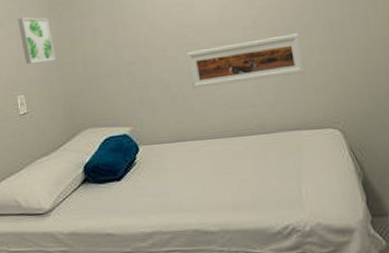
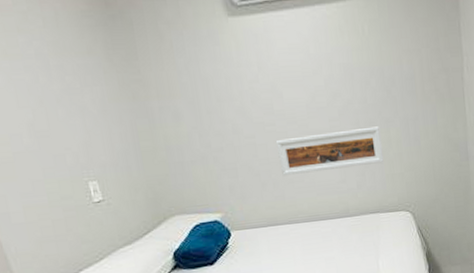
wall art: present [17,17,55,65] -> none [80,93,132,148]

